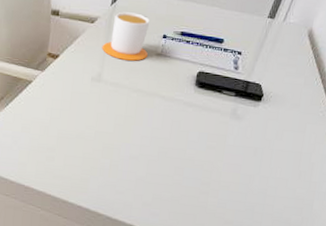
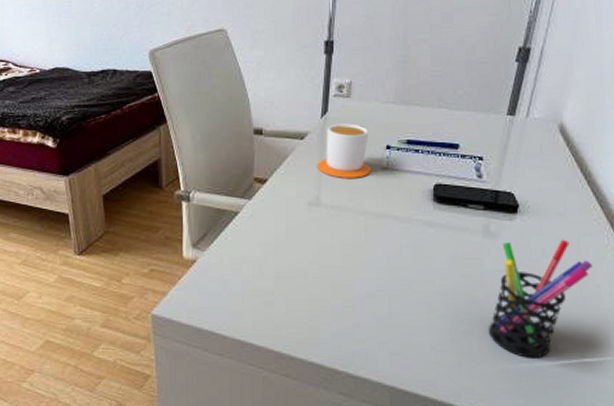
pen holder: none [221,124,312,215] -> present [488,239,593,359]

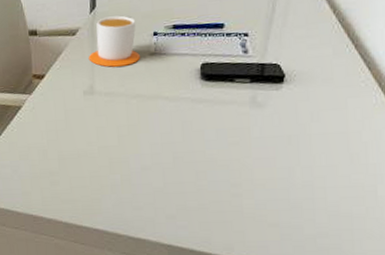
pen holder: present [488,239,593,359] -> none [257,102,360,213]

